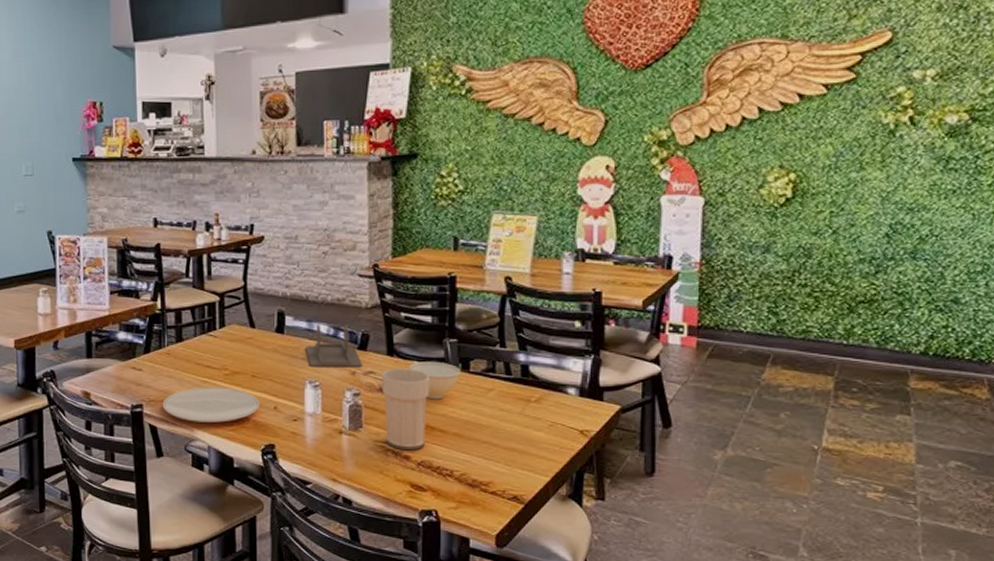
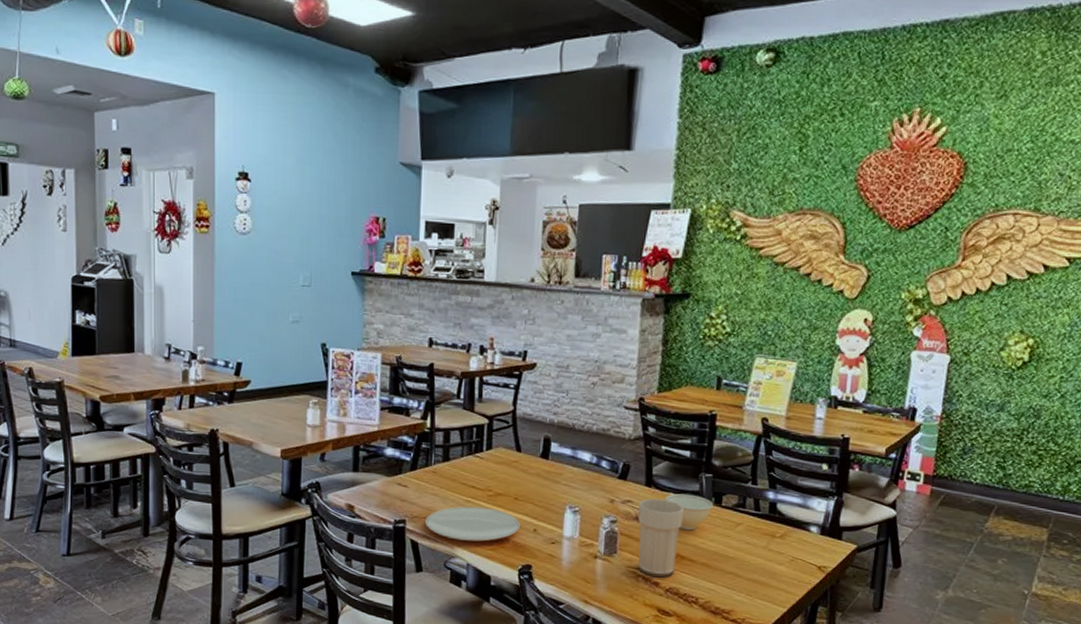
napkin holder: present [306,324,362,366] -> none [568,452,621,495]

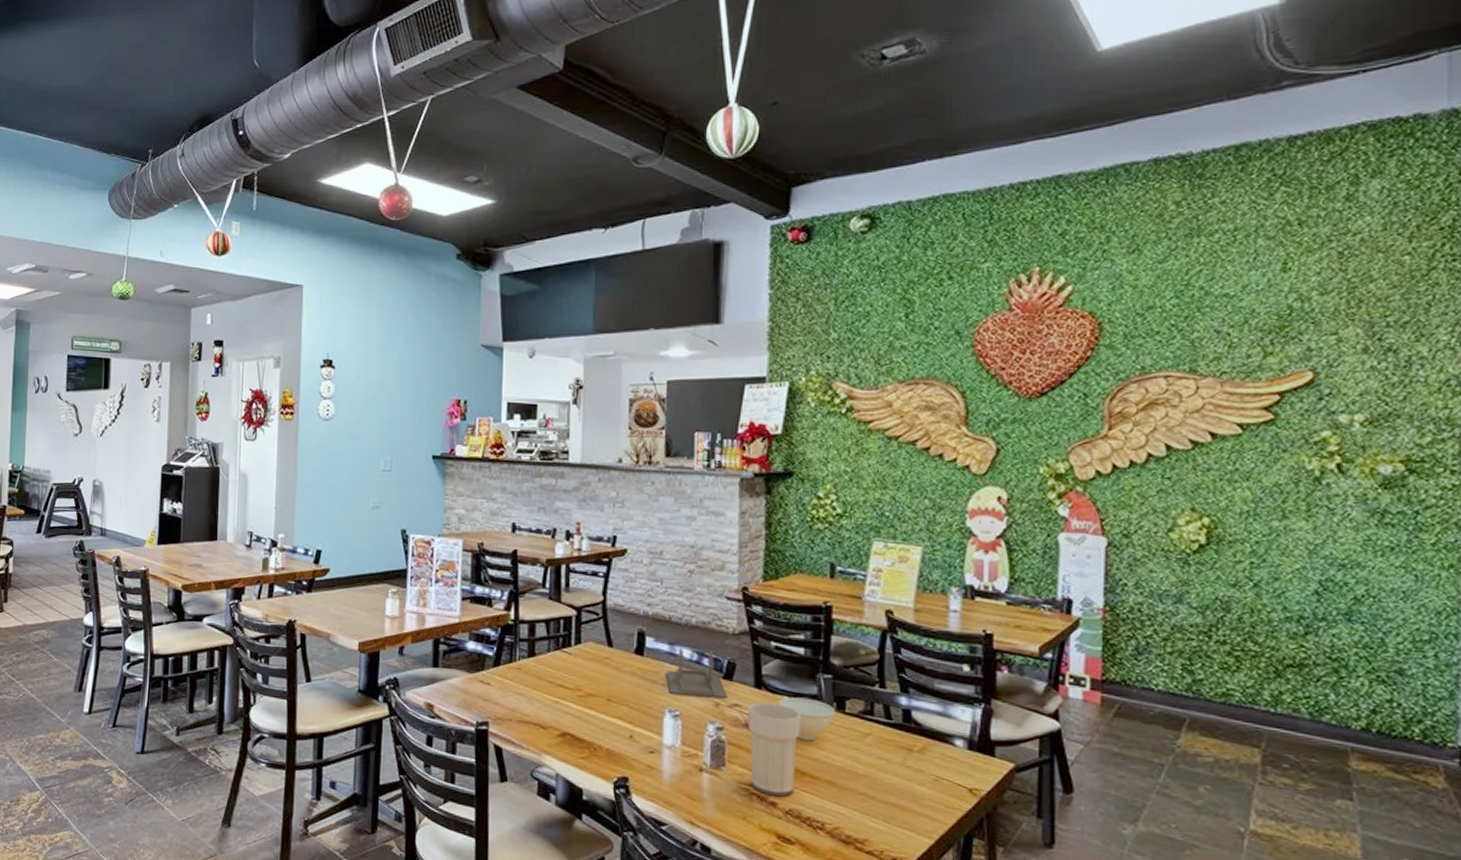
plate: present [425,506,520,542] -> none [509,707,614,749]
napkin holder: none [568,452,621,495] -> present [666,648,727,698]

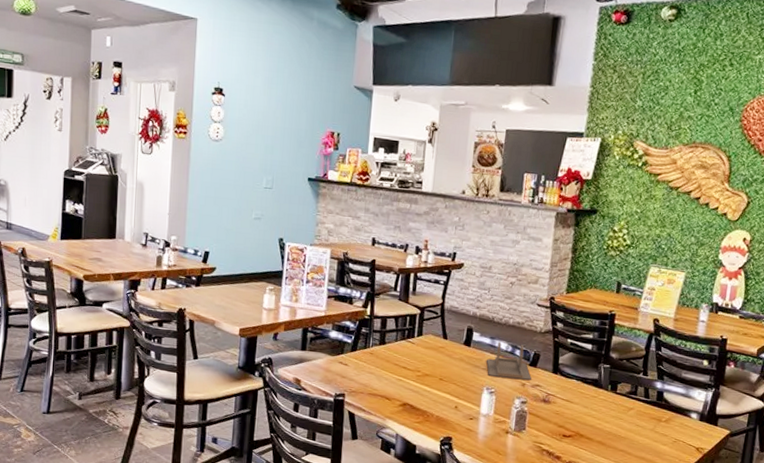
cup: present [748,702,801,797] -> none [543,383,584,453]
bowl: present [778,697,836,742] -> none [569,380,610,413]

